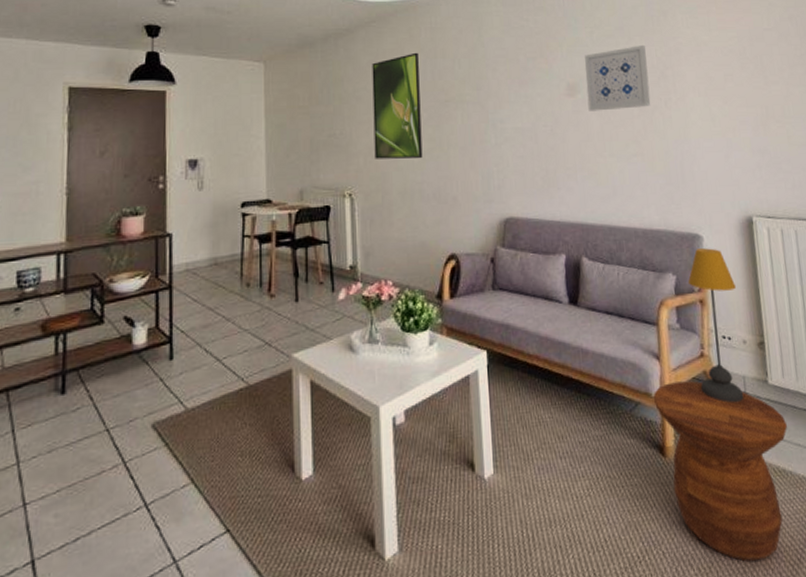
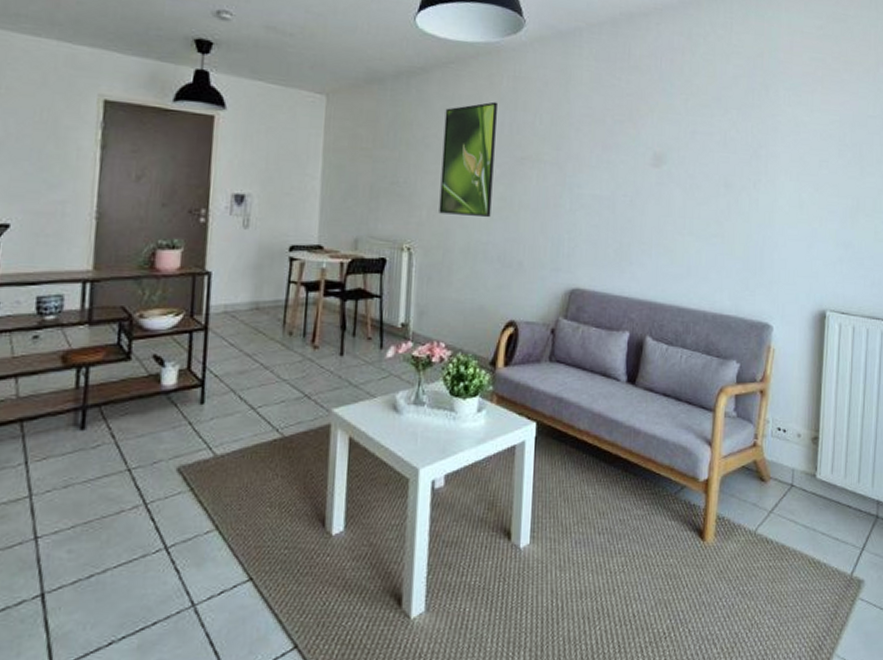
wall art: present [585,44,651,111] -> none [672,119,741,187]
side table: present [653,381,787,562] -> none [699,469,828,645]
table lamp: present [688,248,744,403] -> none [748,338,798,494]

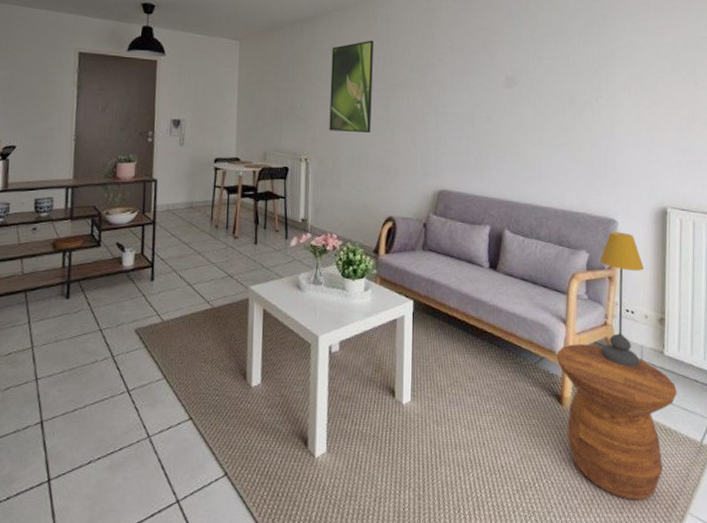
side table: none [699,469,828,645] -> present [556,344,677,501]
table lamp: none [748,338,798,494] -> present [599,232,644,368]

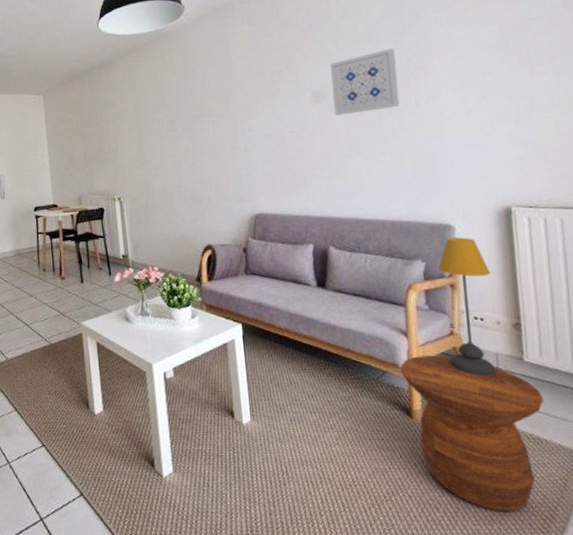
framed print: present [329,40,373,132] -> none [131,75,179,169]
wall art: none [523,45,582,103] -> present [330,47,400,116]

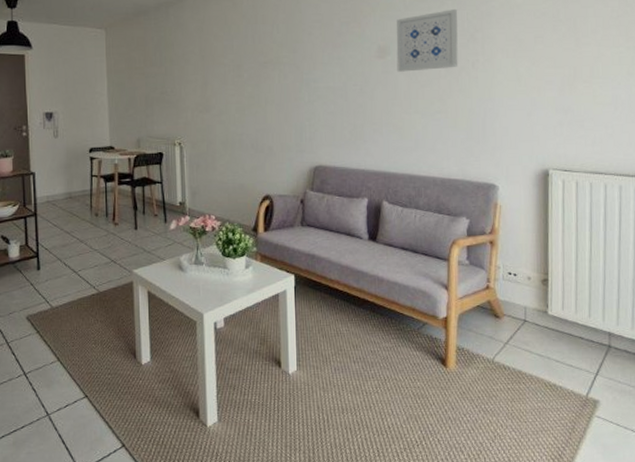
side table: present [400,355,544,512] -> none [439,308,561,454]
table lamp: present [437,237,496,377] -> none [480,196,526,328]

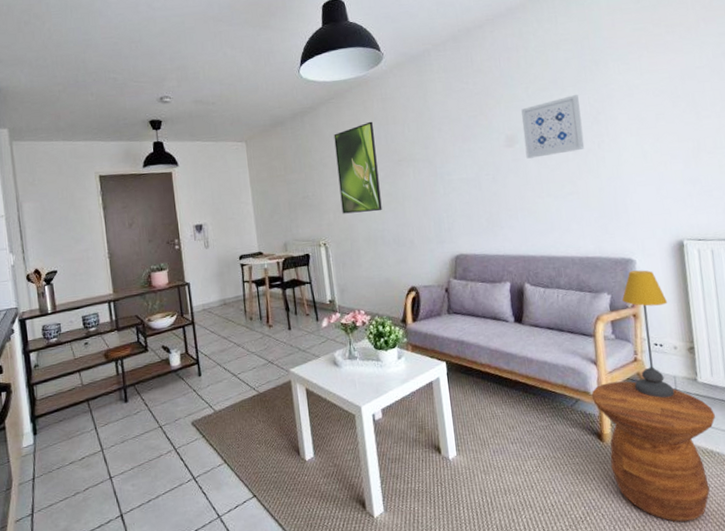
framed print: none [199,19,243,114] -> present [334,121,382,214]
side table: none [439,308,561,454] -> present [591,381,715,523]
table lamp: none [480,196,526,328] -> present [622,270,675,398]

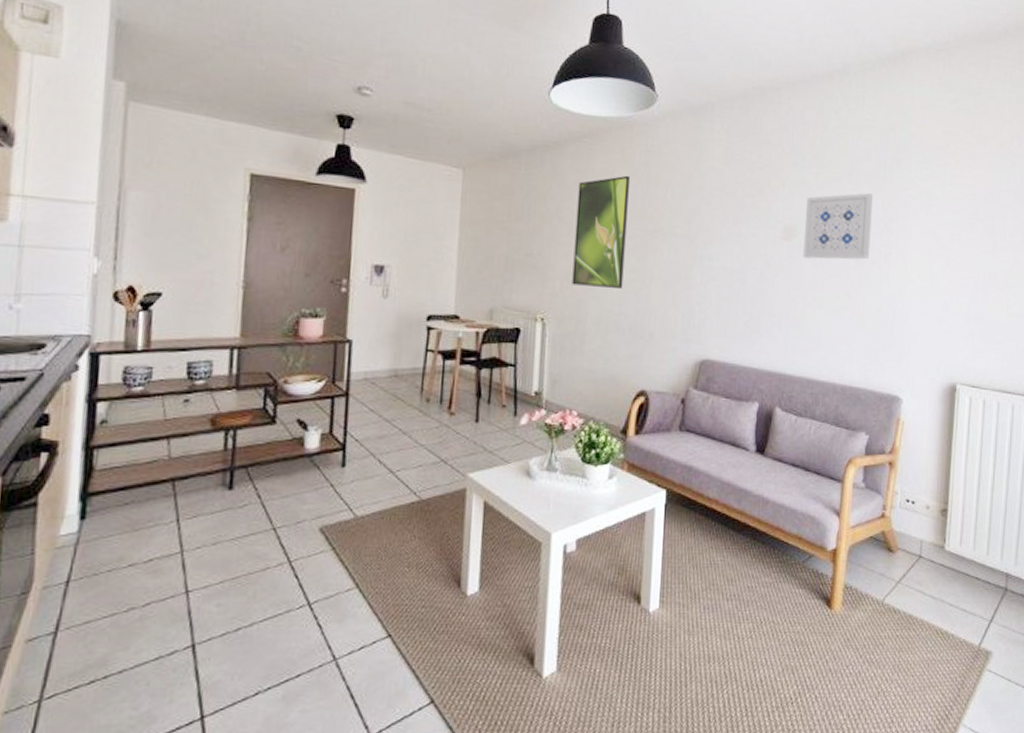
side table: present [591,381,715,523] -> none [827,539,956,713]
table lamp: present [622,270,675,398] -> none [876,411,928,565]

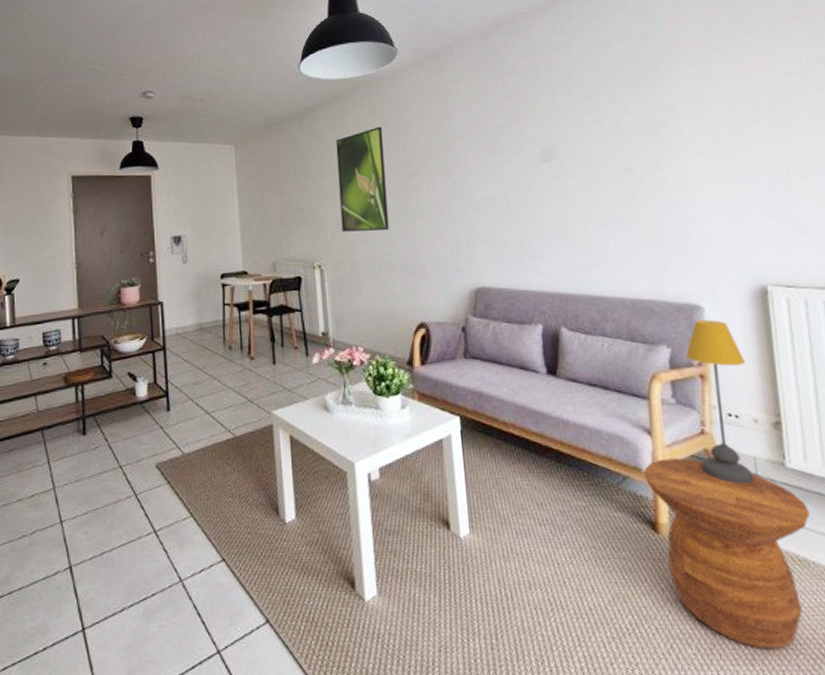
wall art: present [803,192,873,260] -> none [561,102,640,177]
side table: none [827,539,956,713] -> present [644,458,810,650]
table lamp: none [876,411,928,565] -> present [685,320,755,485]

